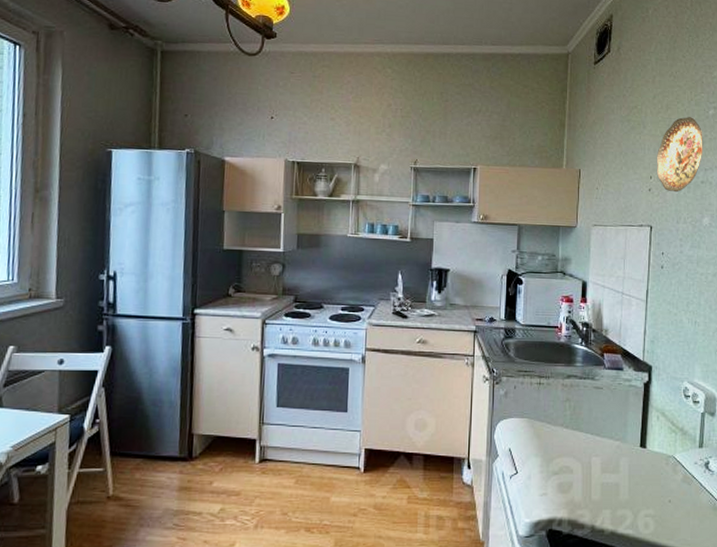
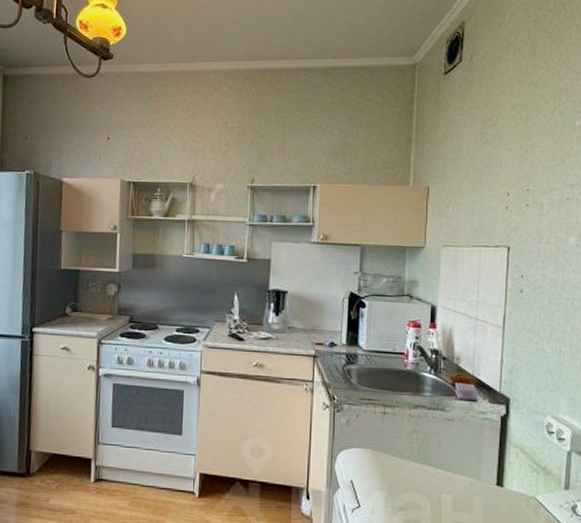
decorative plate: present [657,117,703,193] -> none [515,128,569,211]

